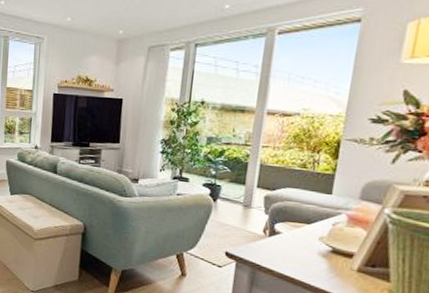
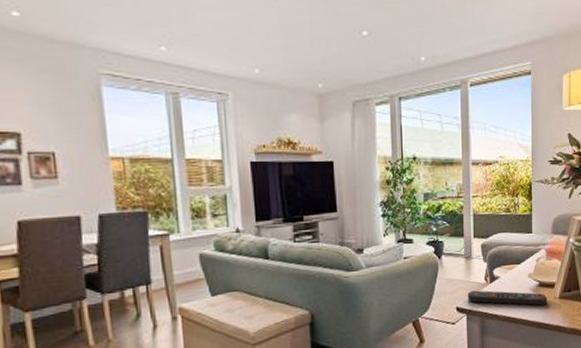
remote control: none [239,239,341,274] -> present [467,290,548,306]

